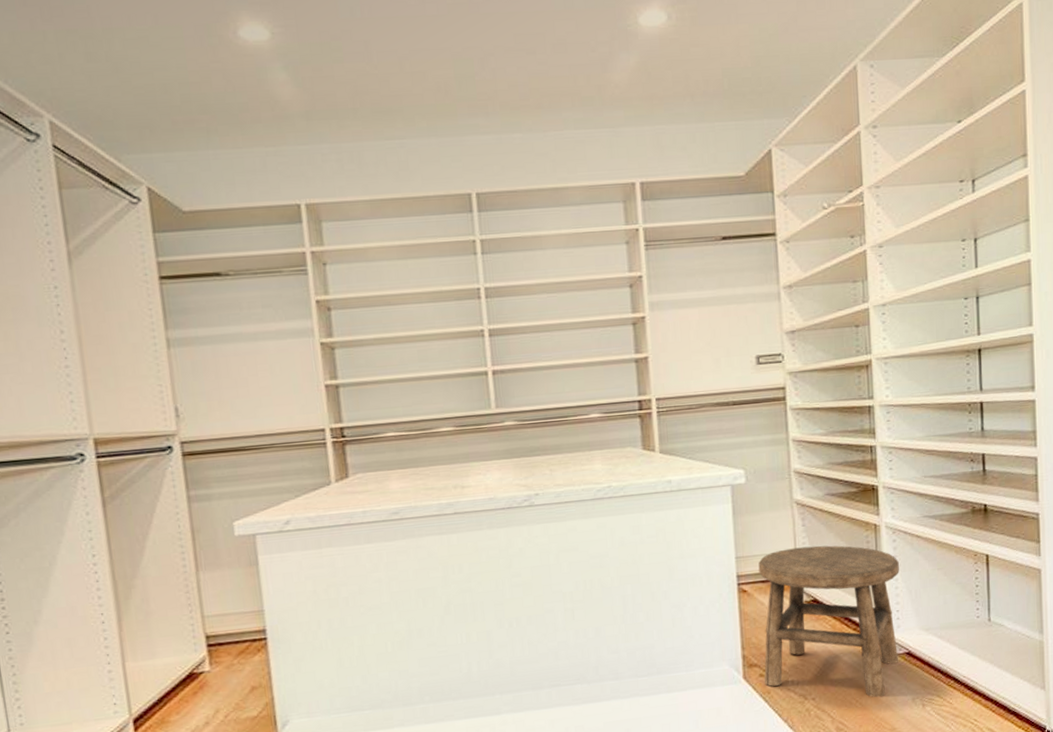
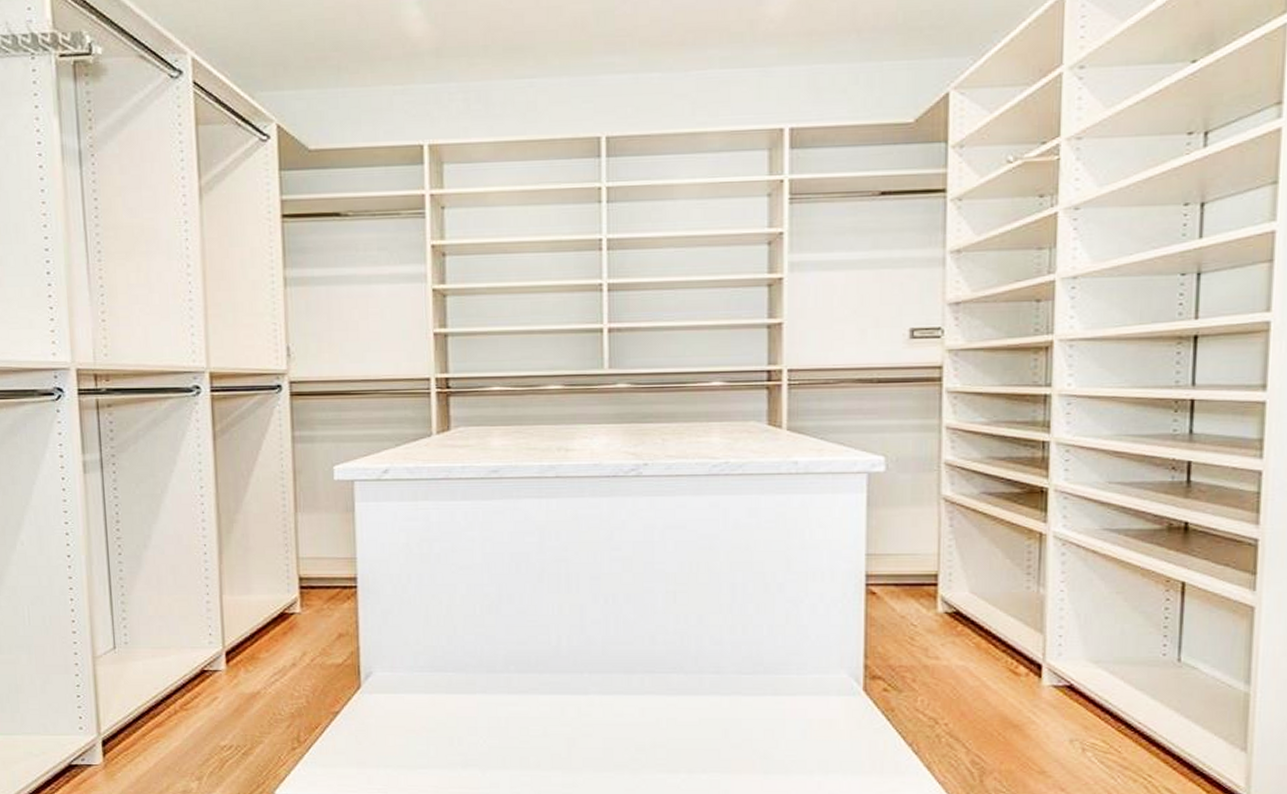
stool: present [758,545,899,698] -> none [889,550,1067,733]

